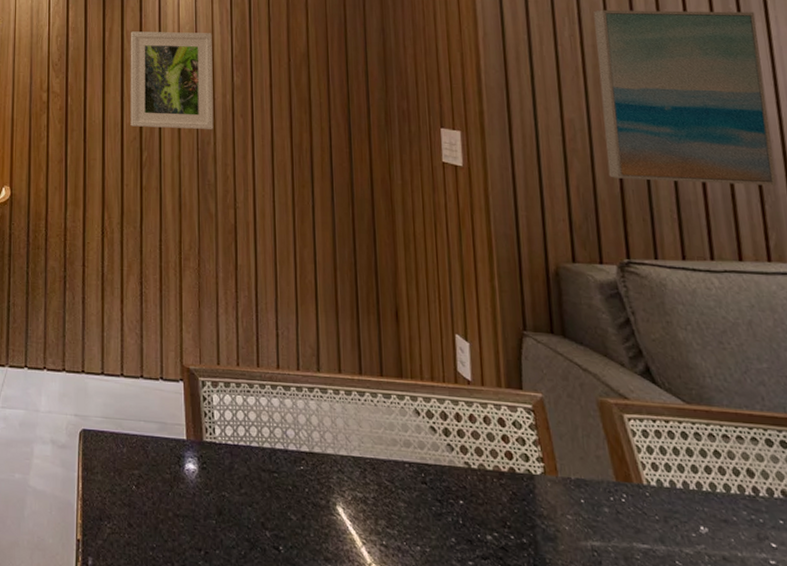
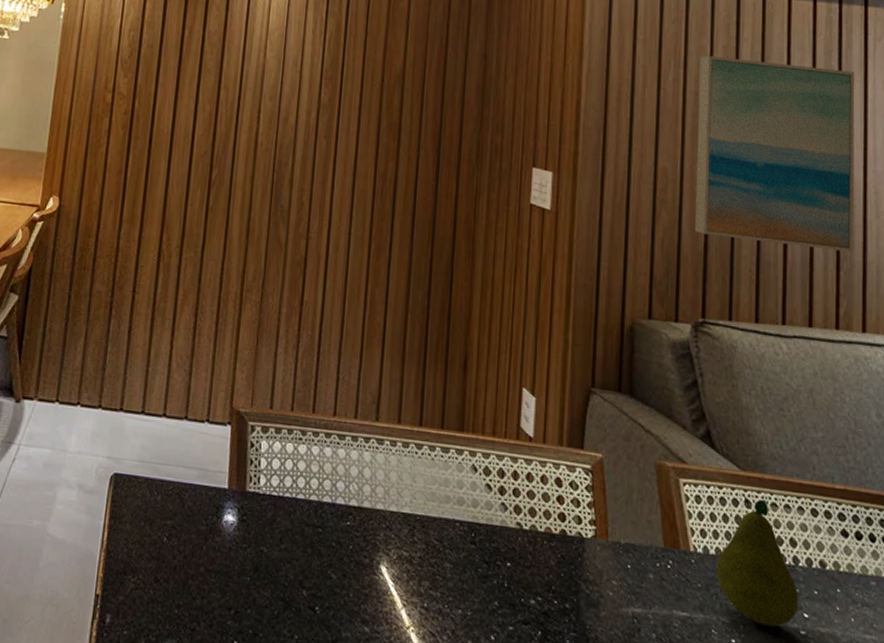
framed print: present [130,31,214,129] -> none [202,32,303,150]
fruit: none [672,429,765,557] -> present [715,497,799,627]

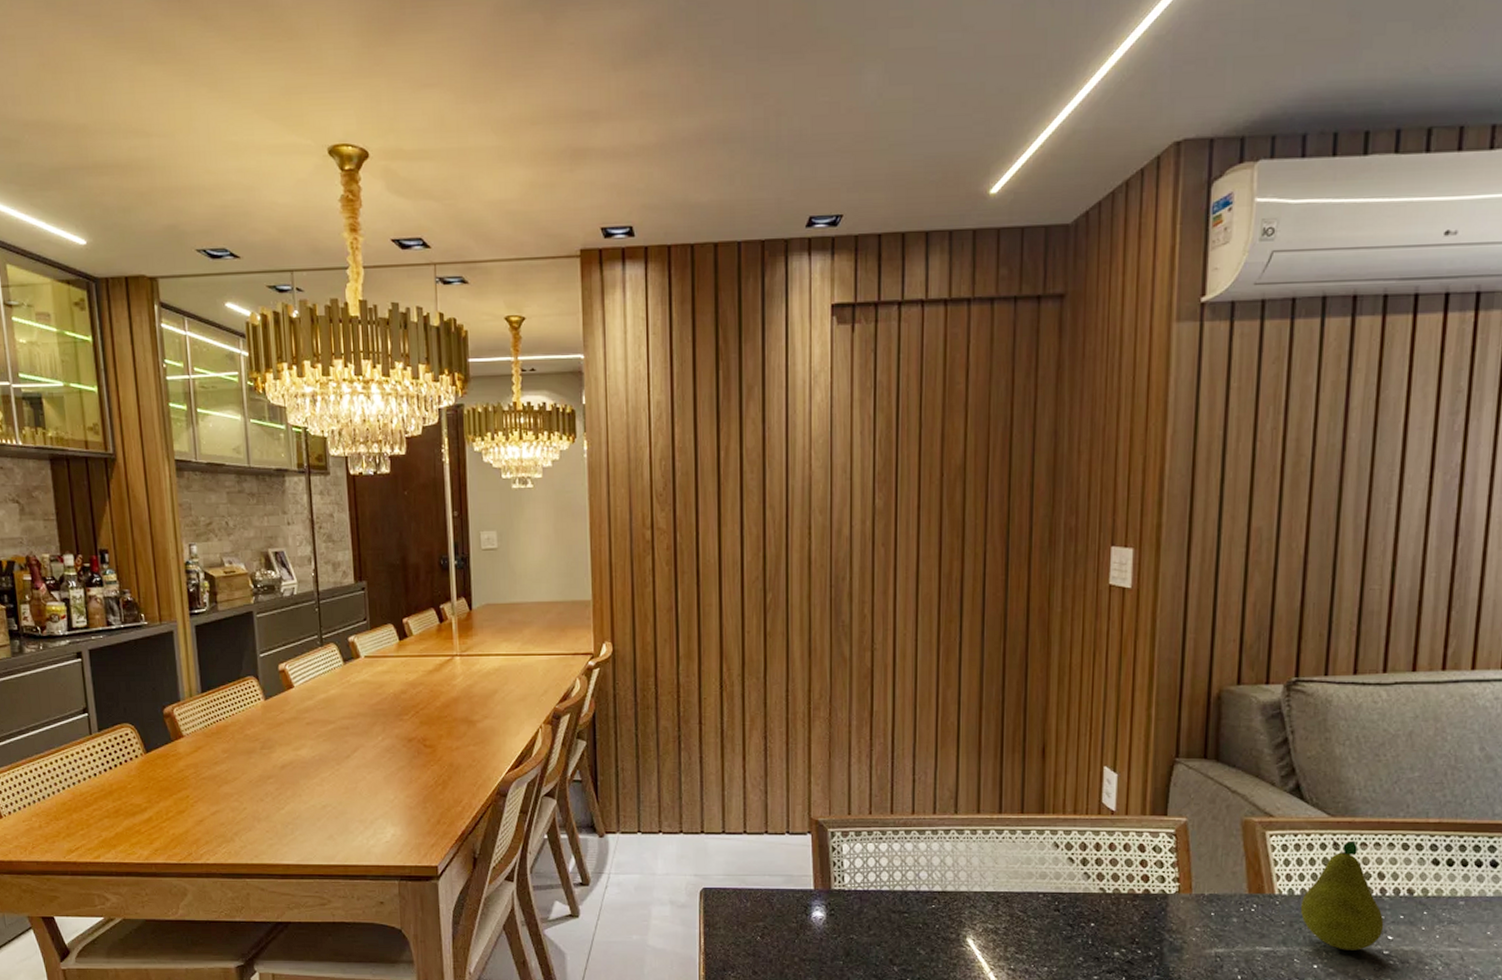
wall art: present [694,55,855,253] -> none [1290,389,1487,592]

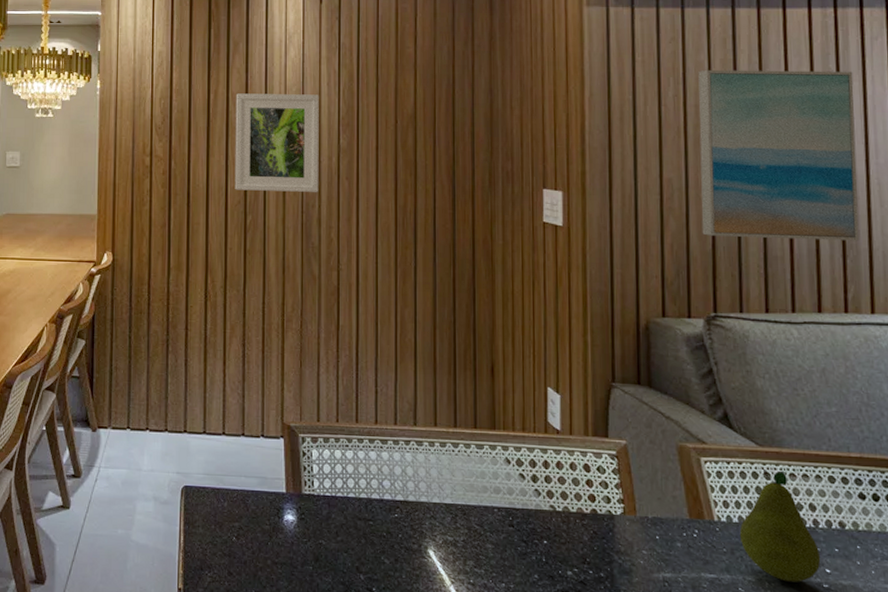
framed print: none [751,446,850,564] -> present [235,93,319,192]
wall art: none [1290,389,1487,592] -> present [698,69,860,241]

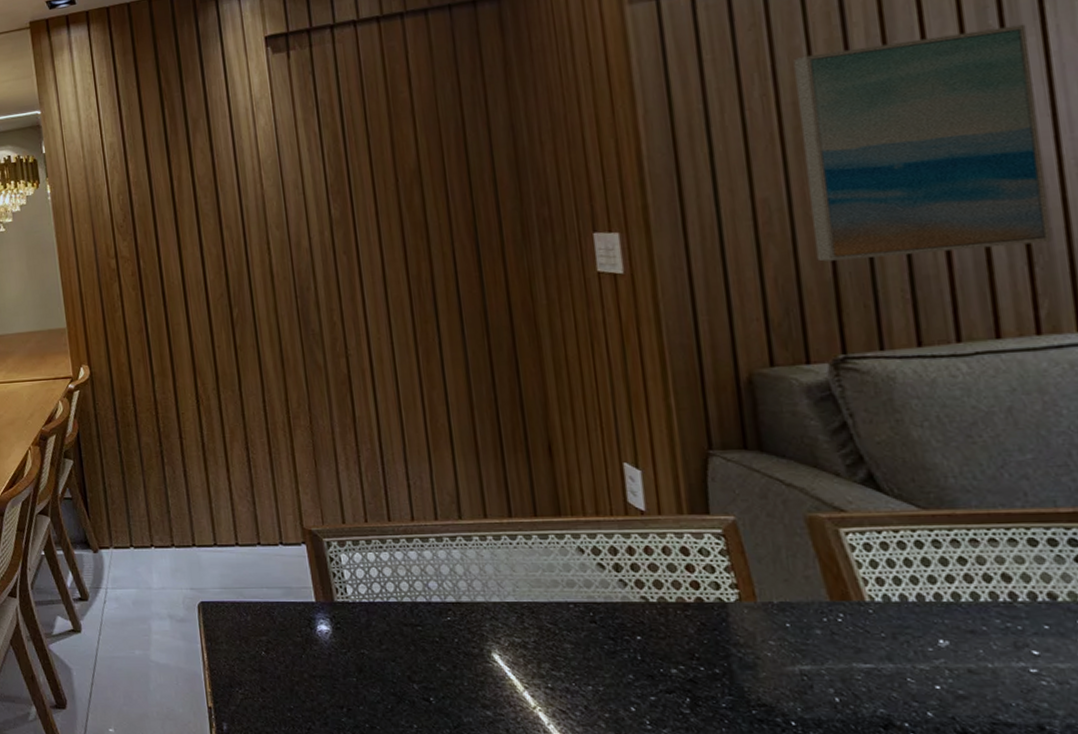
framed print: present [235,93,319,192] -> none [202,163,313,282]
fruit: present [739,470,821,582] -> none [902,536,1024,668]

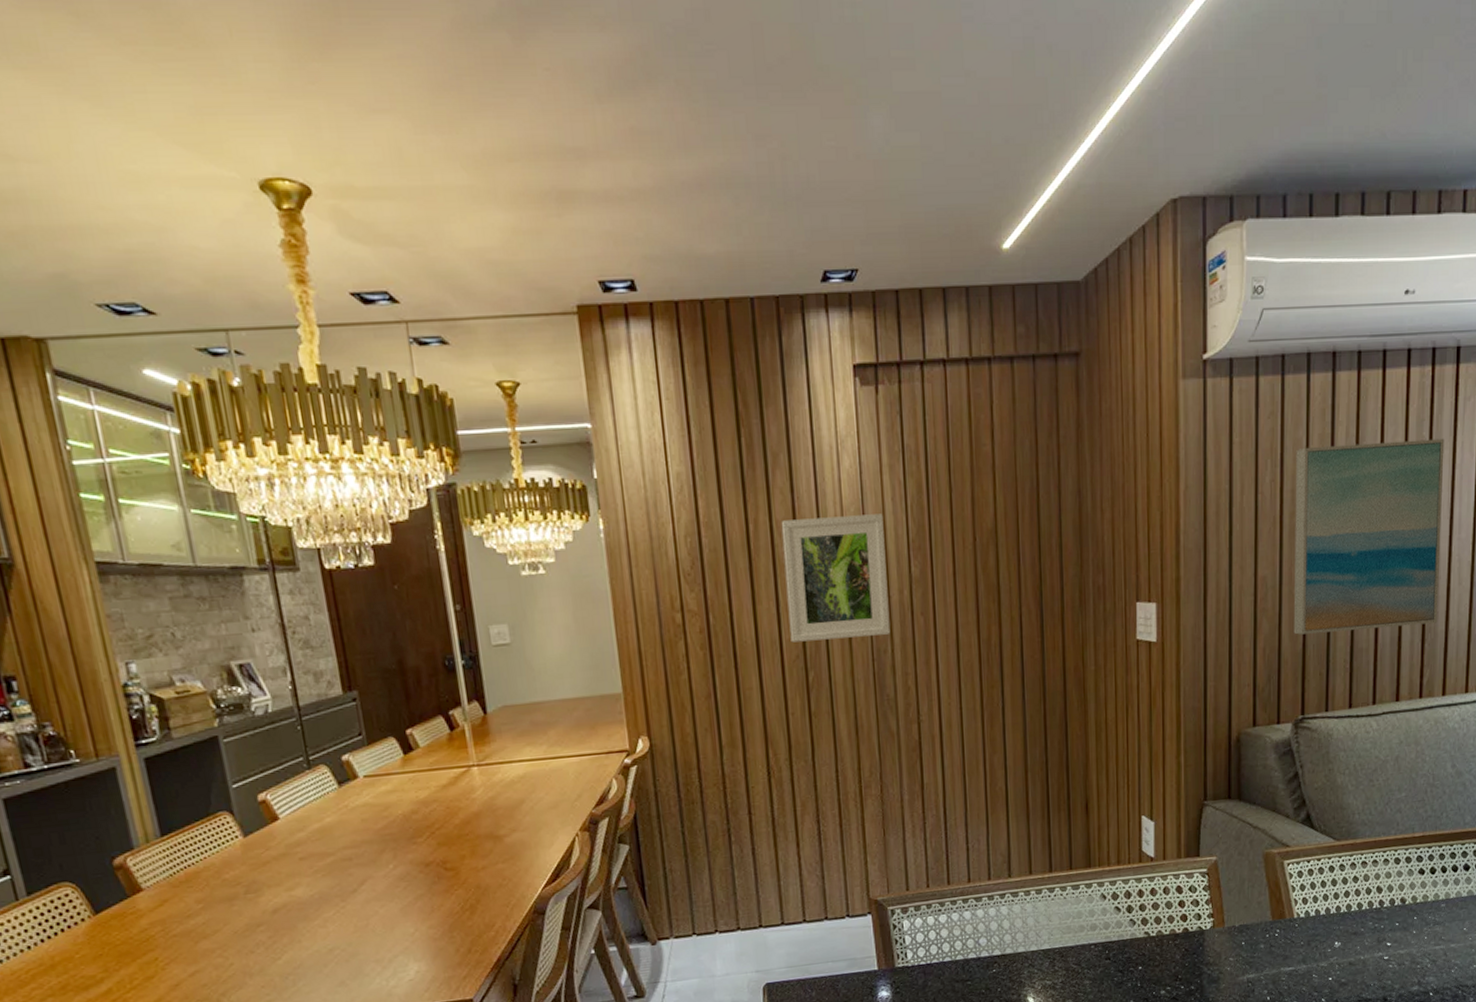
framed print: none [202,163,313,282] -> present [781,513,891,643]

